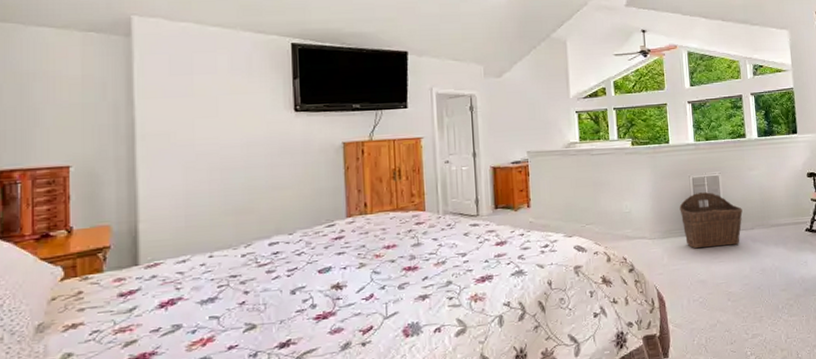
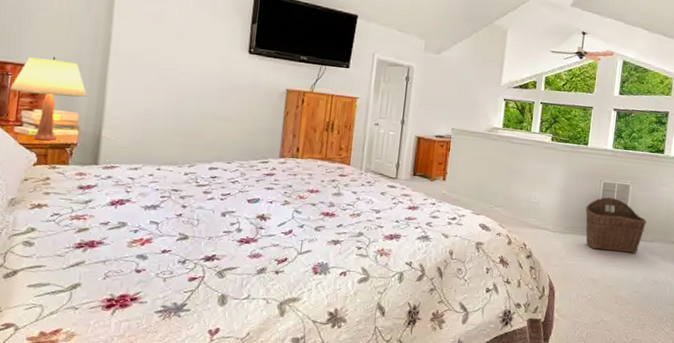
table lamp: none [20,153,115,251] -> present [9,56,87,141]
books: none [30,210,111,248] -> present [13,109,80,136]

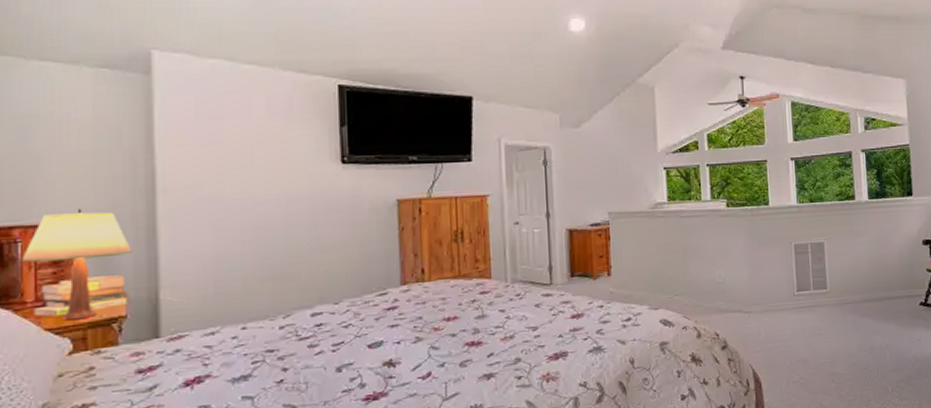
wicker basket: present [585,197,646,253] -> none [779,260,850,324]

